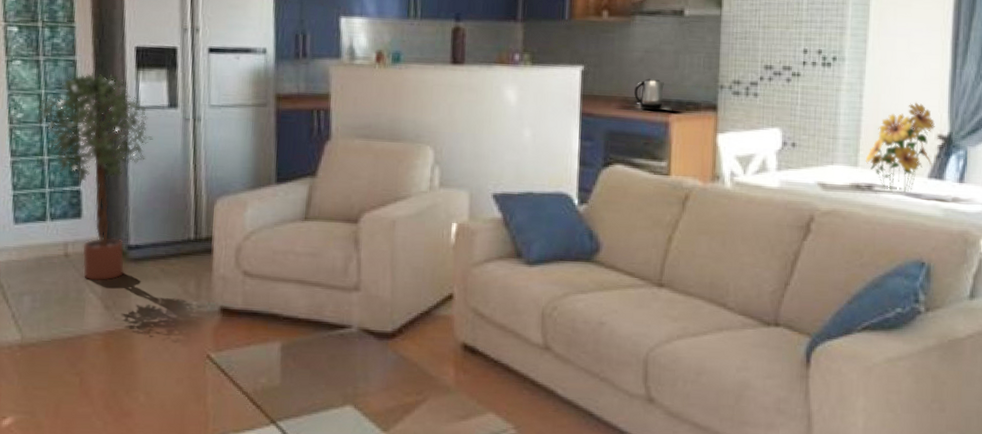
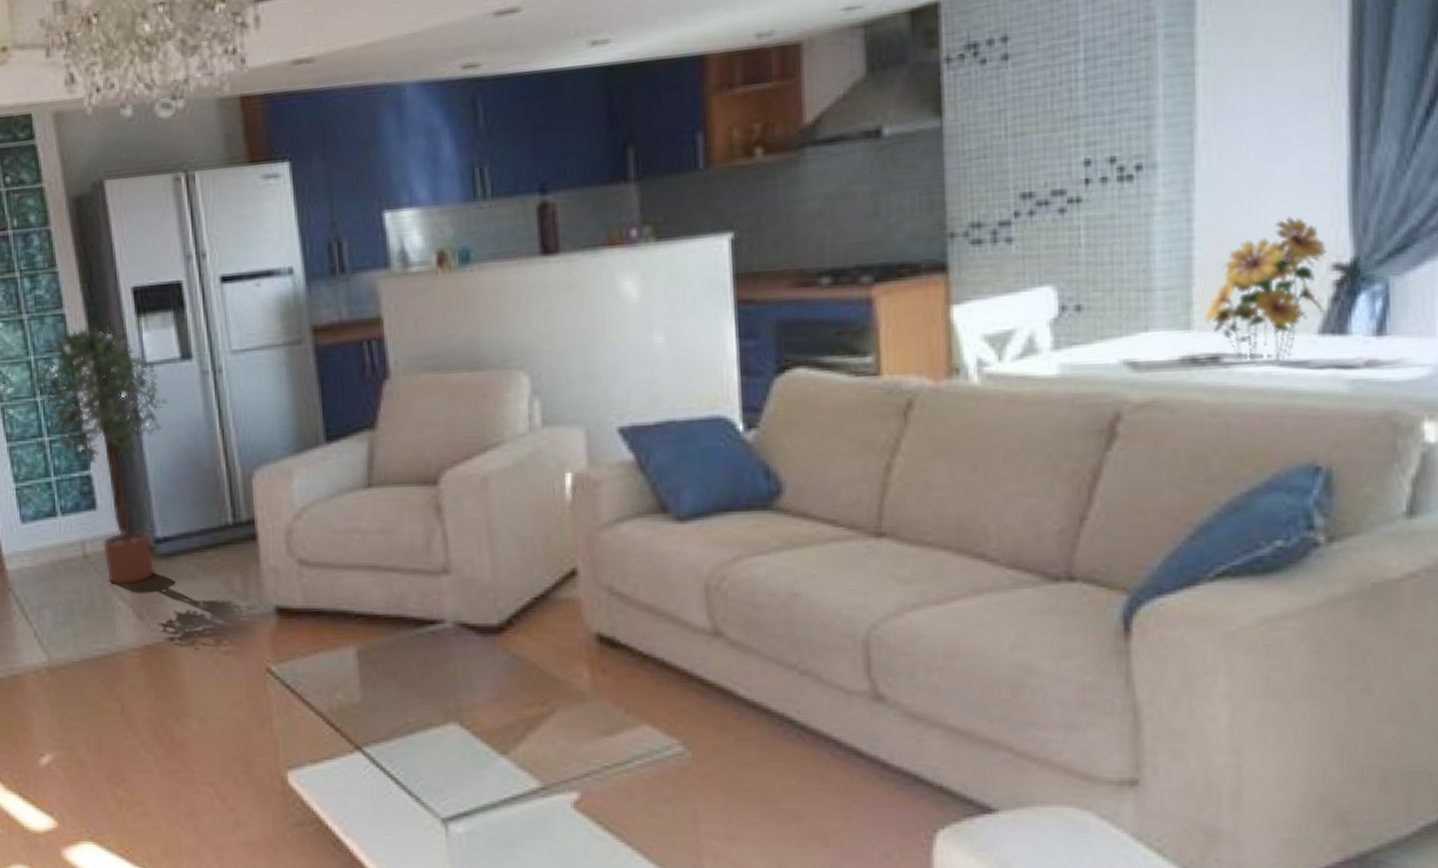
kettle: present [634,78,664,111] -> none [814,236,860,285]

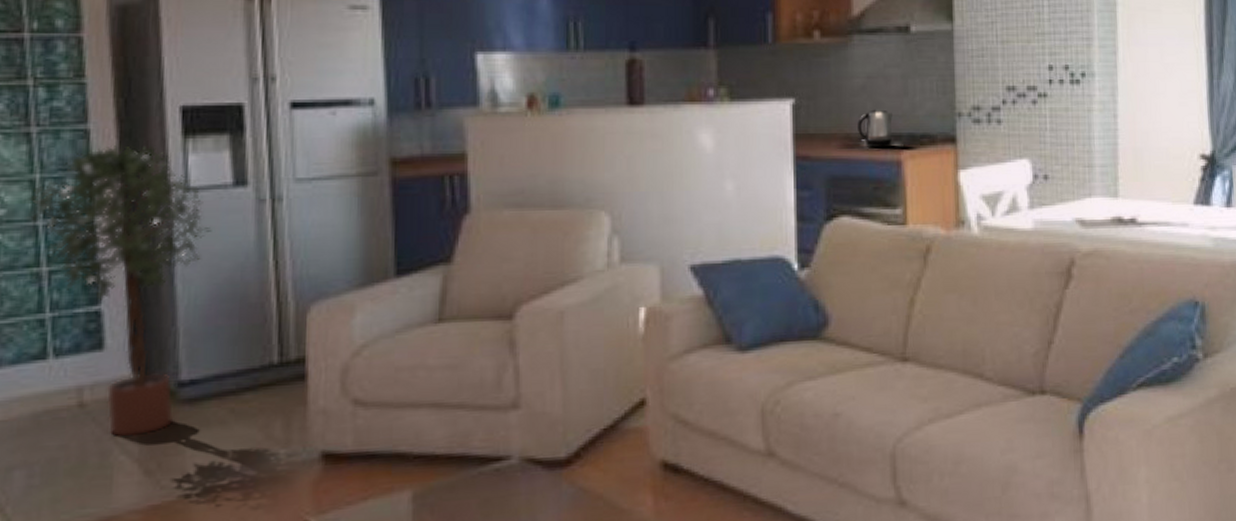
kettle: none [814,236,860,285] -> present [857,109,892,149]
flower bouquet: present [1204,217,1327,363] -> none [1125,119,1197,223]

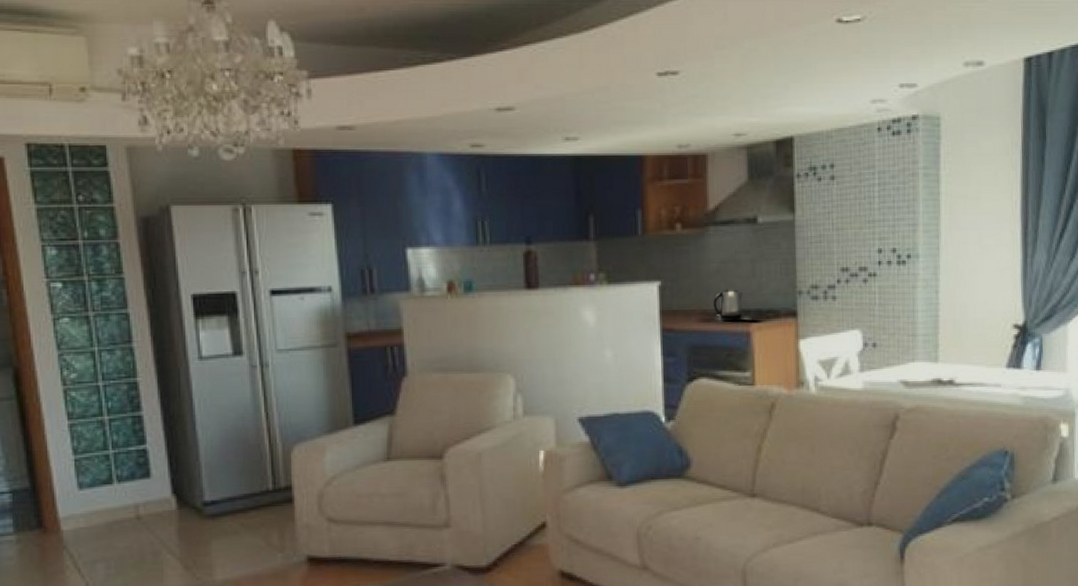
potted tree: present [24,145,212,438] -> none [88,325,220,542]

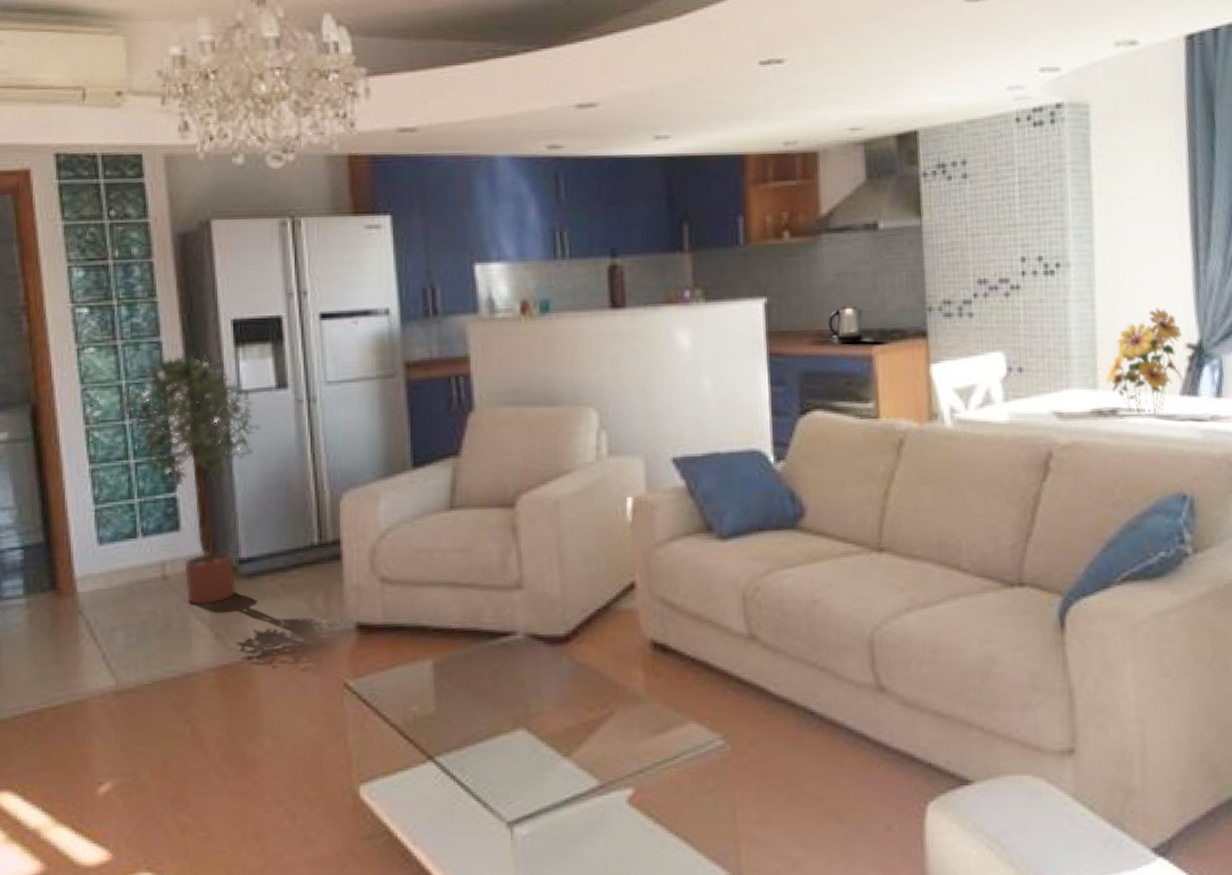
potted tree: none [88,325,220,542] -> present [114,355,261,606]
flower bouquet: none [945,294,1011,384] -> present [1105,308,1184,415]

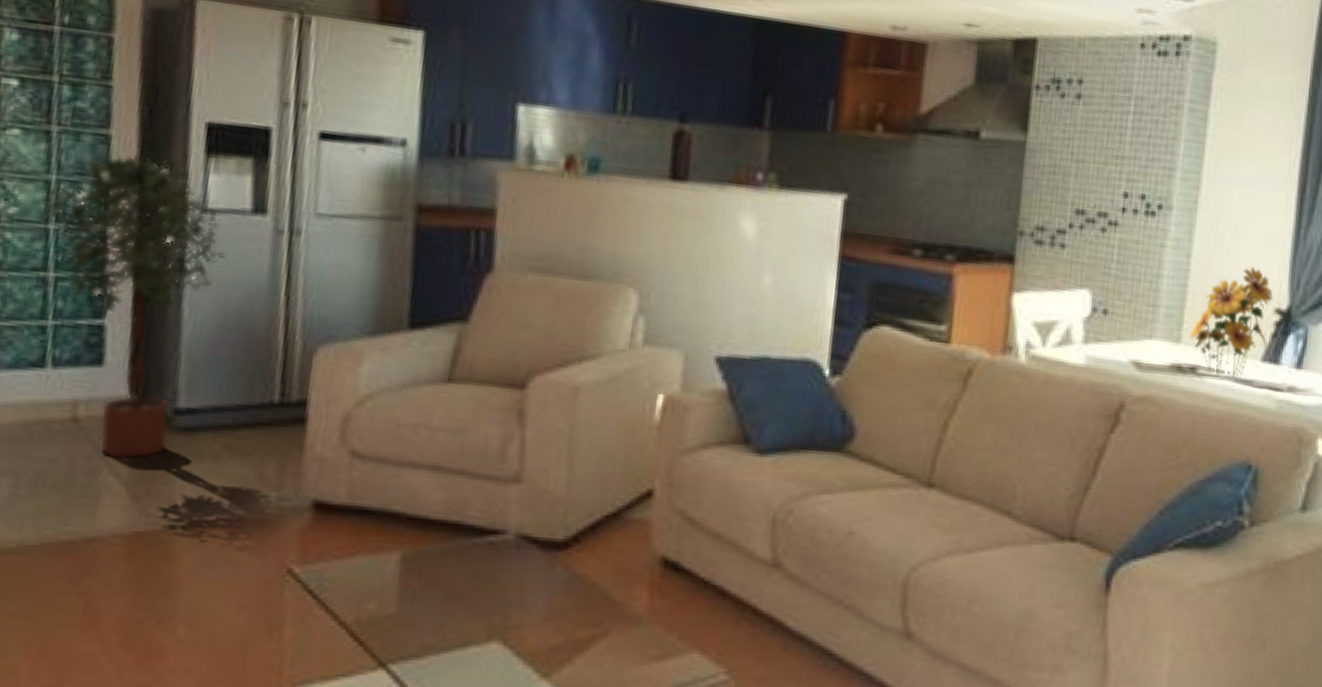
kettle: present [828,306,863,344] -> none [910,216,950,259]

